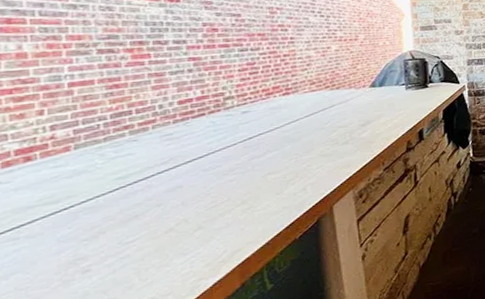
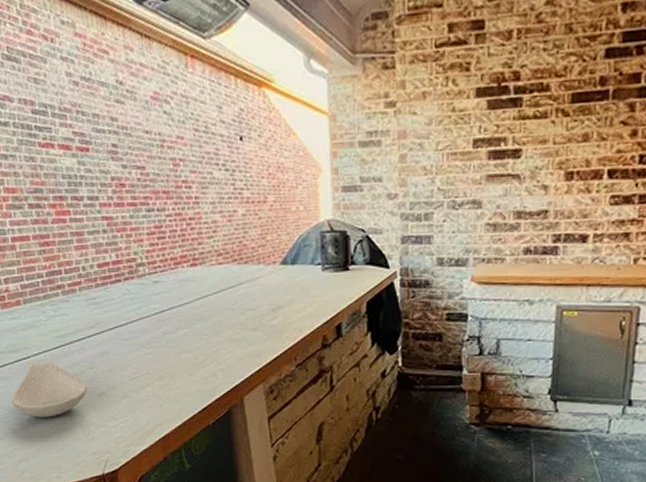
spoon rest: none [37,204,150,275] -> present [11,359,87,418]

